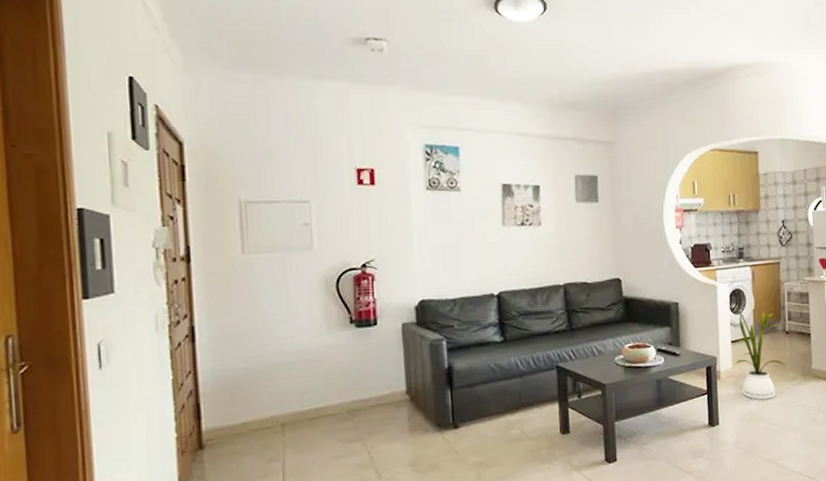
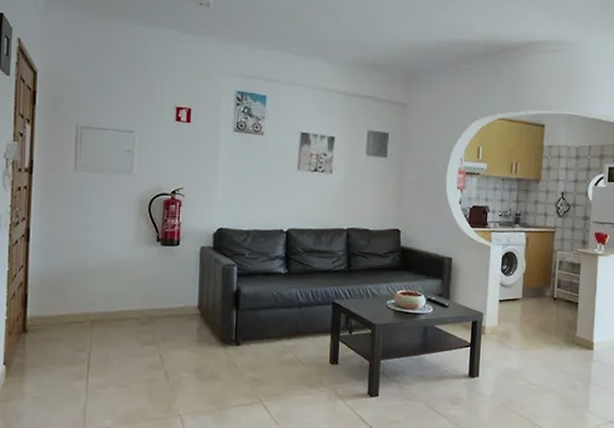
house plant: present [725,301,786,400] -> none [497,262,551,360]

